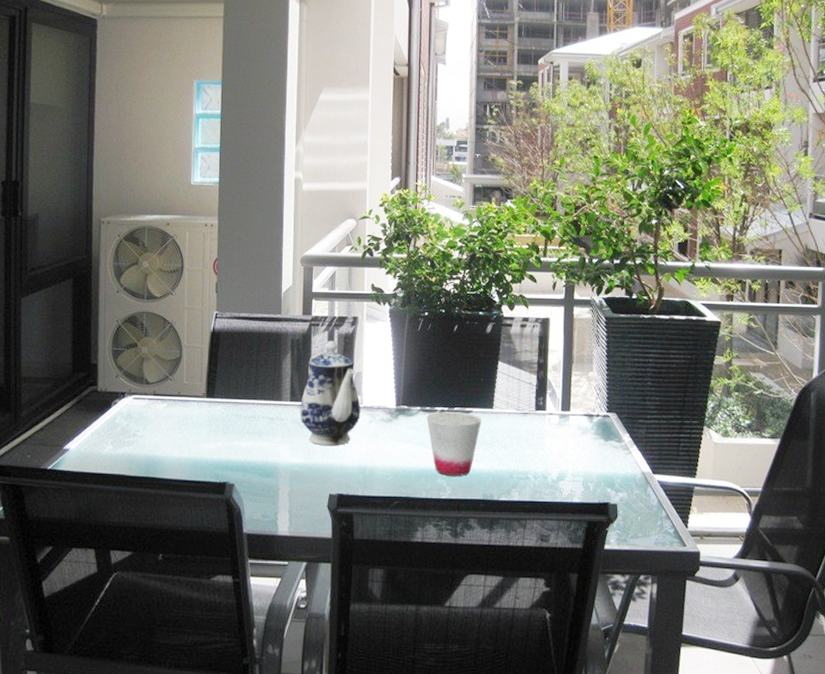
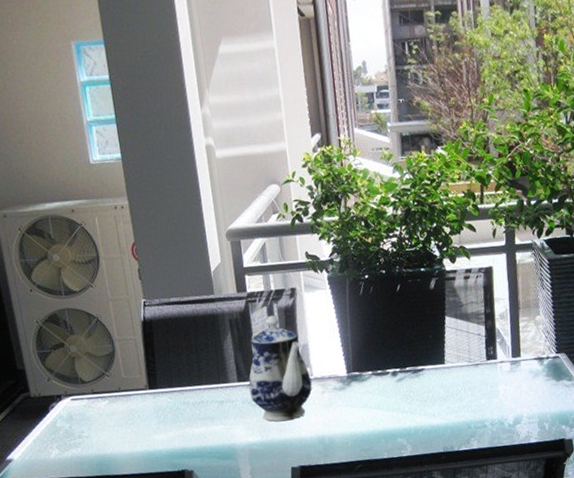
cup: present [426,412,482,476] -> none [379,371,435,435]

